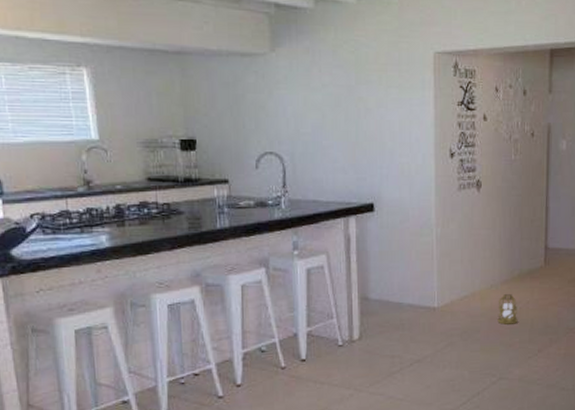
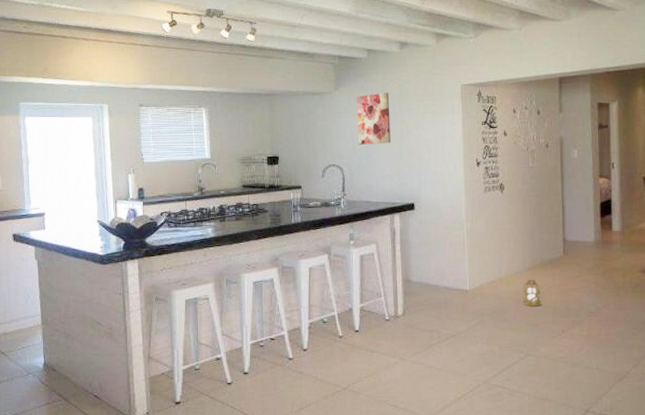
wall art: none [300,57,346,127] -> present [356,92,392,145]

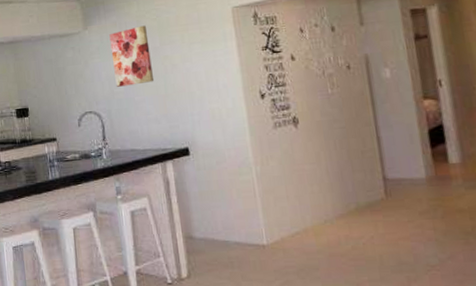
lantern: present [523,280,542,307] -> none [336,229,363,262]

